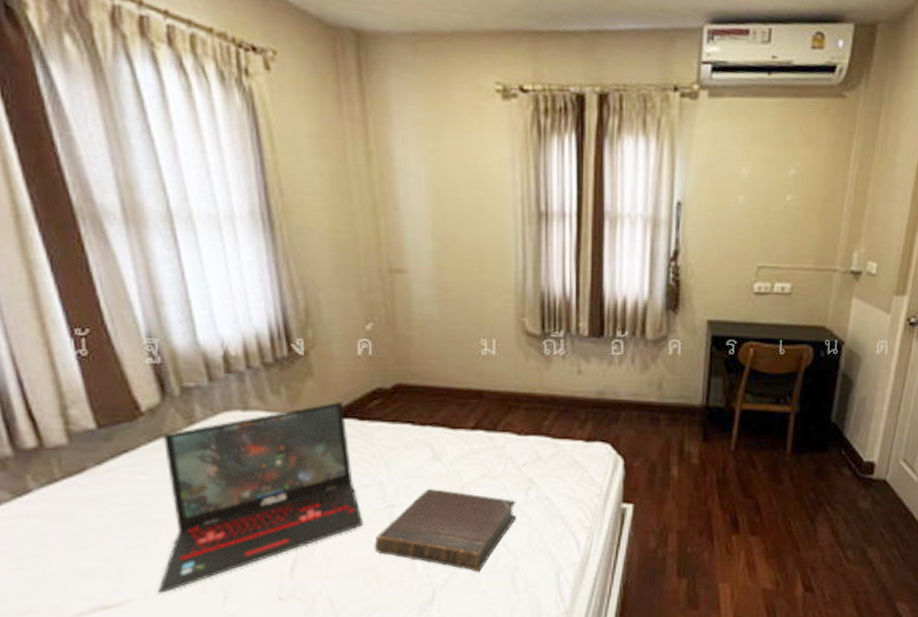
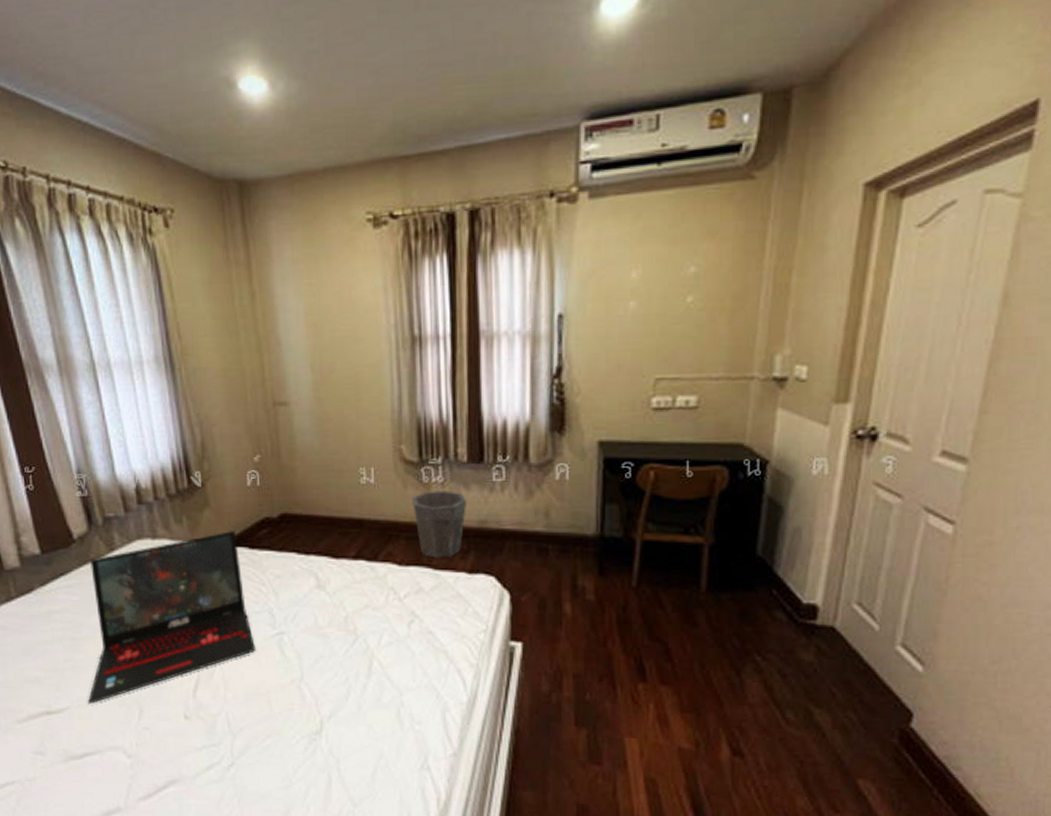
book: present [374,489,516,572] -> none [266,618,400,705]
waste bin: none [533,363,586,428] -> present [412,490,466,558]

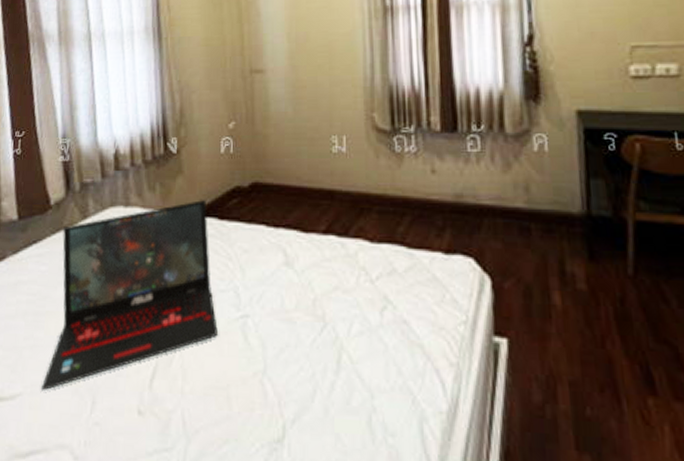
waste bin: present [412,490,466,558] -> none [384,161,441,235]

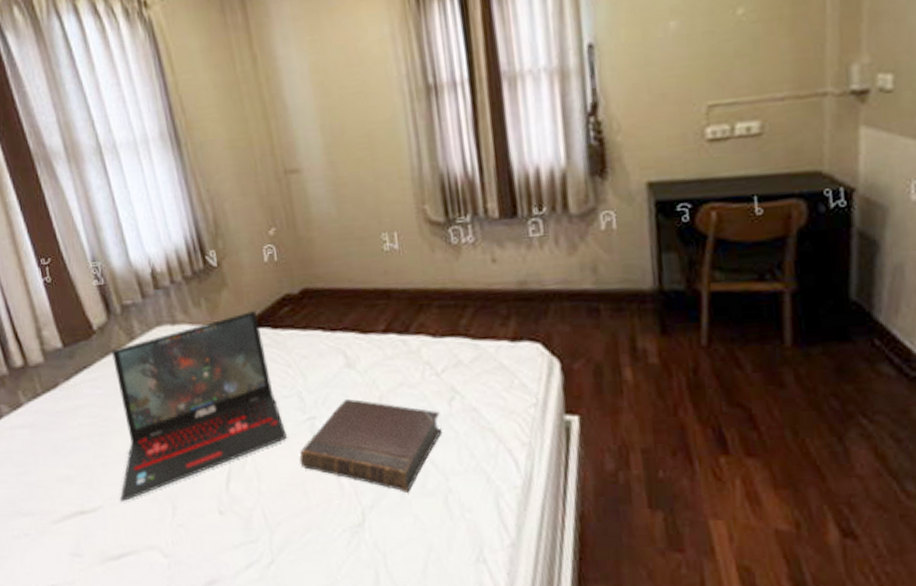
book: none [227,300,371,408] -> present [299,399,442,493]

